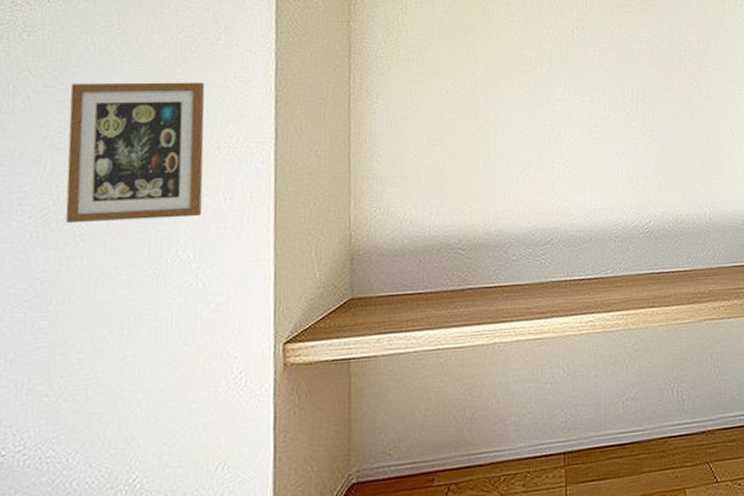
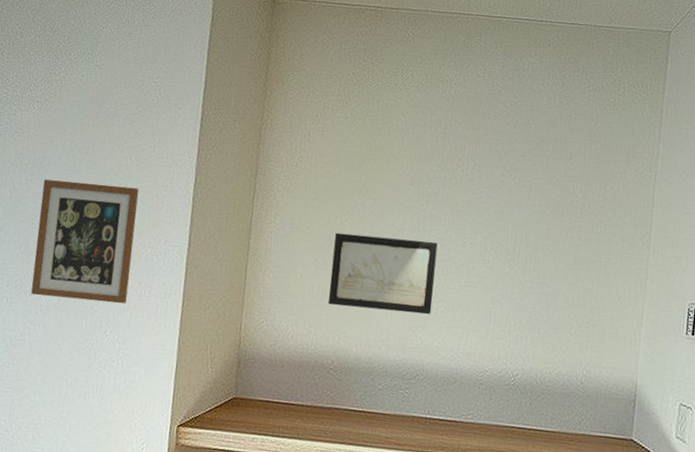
wall art: none [446,103,558,182] -> present [328,232,438,315]

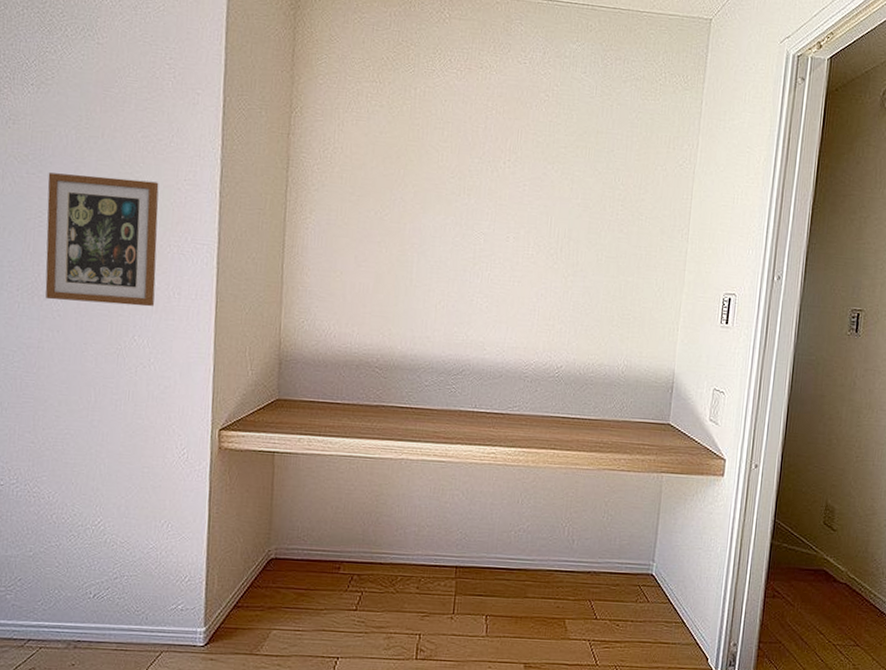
wall art: present [328,232,438,315] -> none [370,228,481,311]

